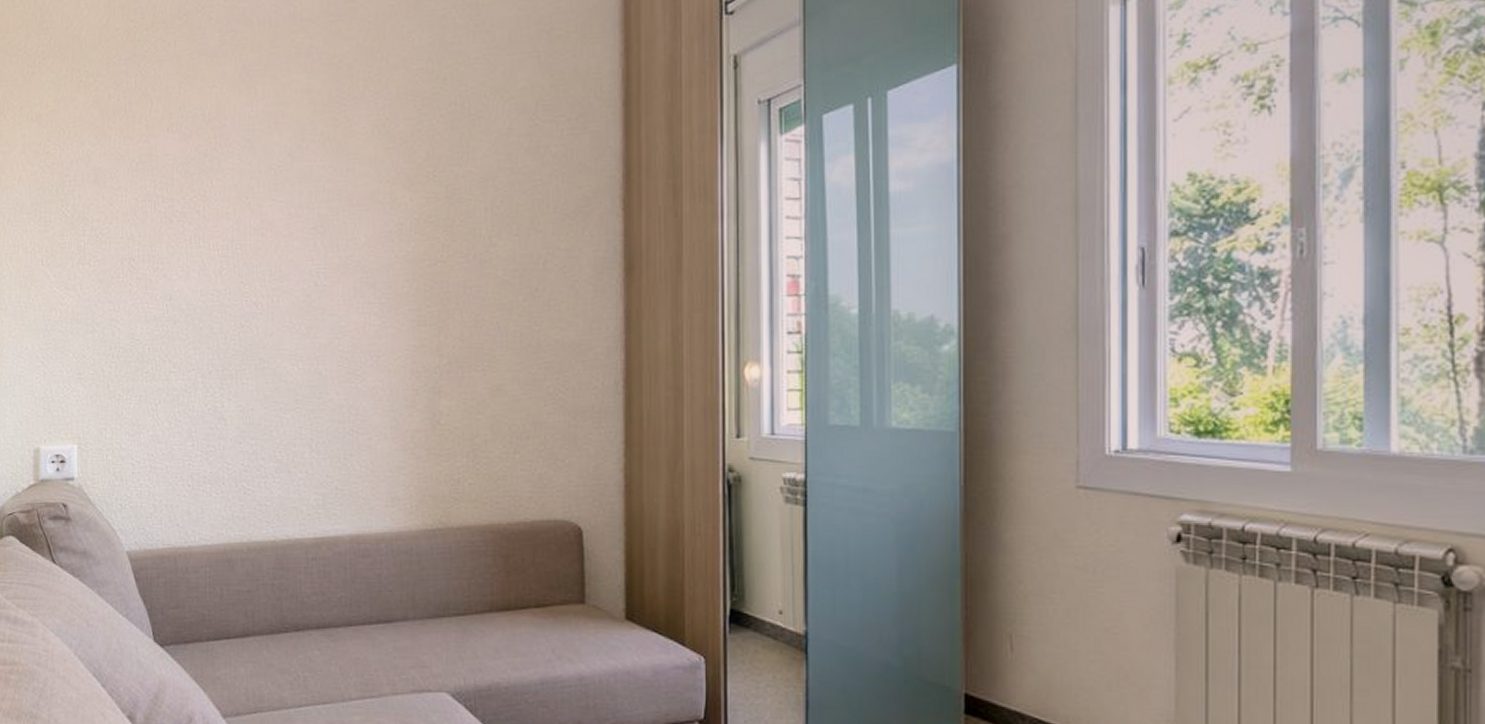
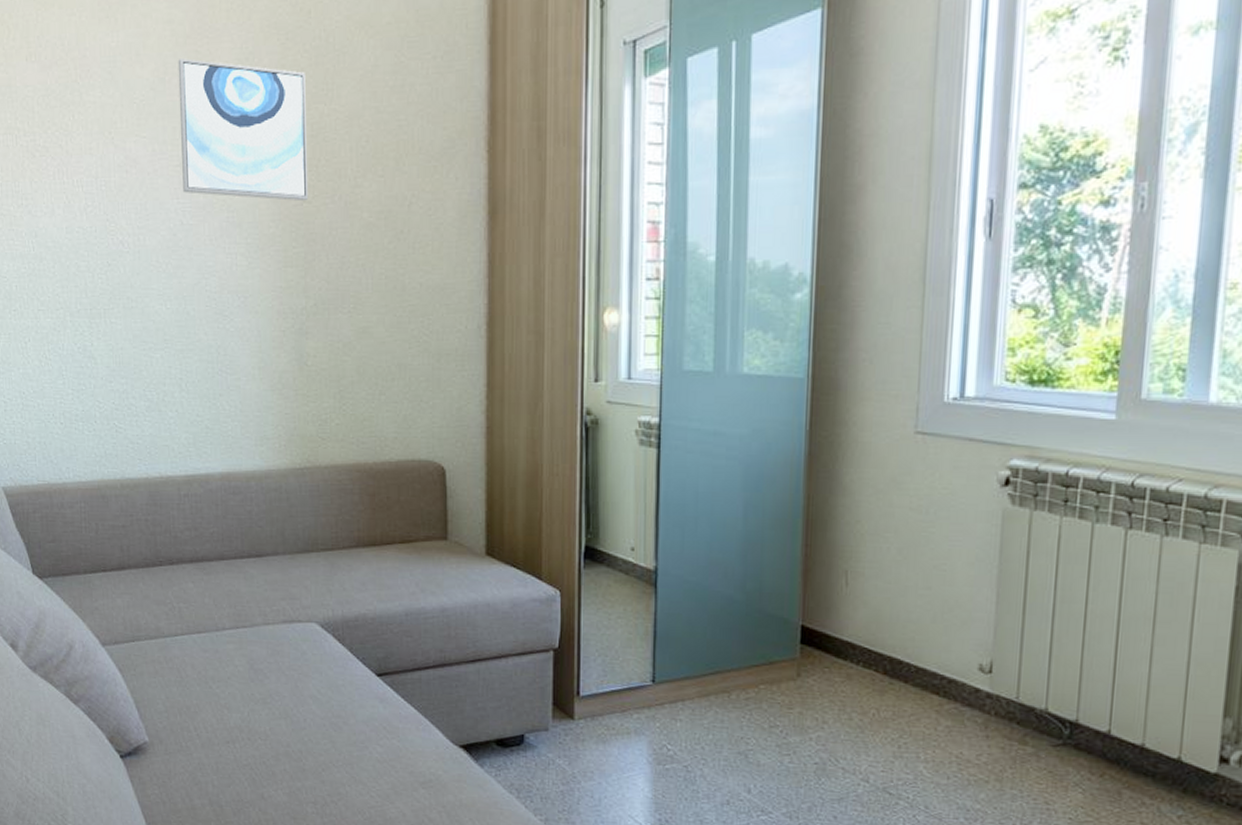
wall art: none [315,126,443,261] -> present [178,58,309,202]

